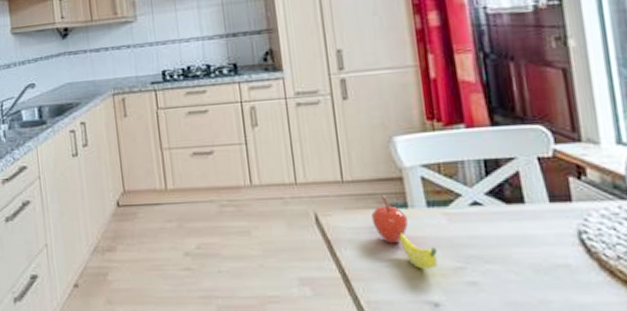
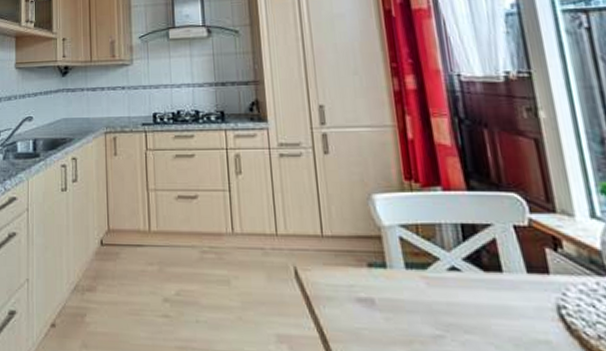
fruit: present [371,195,438,269] -> none [350,253,417,335]

